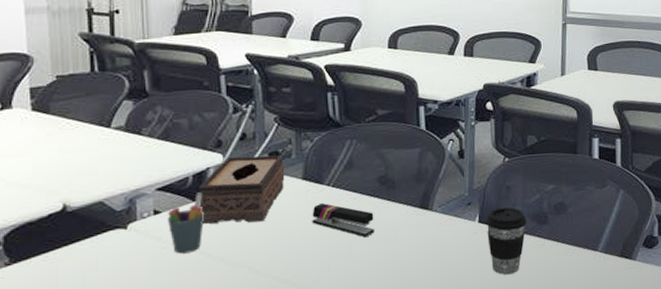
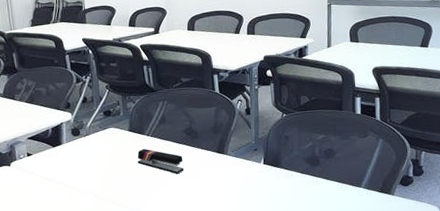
pen holder: present [167,192,205,254] -> none [36,140,62,184]
tissue box: present [199,155,285,224] -> none [56,113,116,163]
coffee cup: present [485,207,527,275] -> none [269,152,302,204]

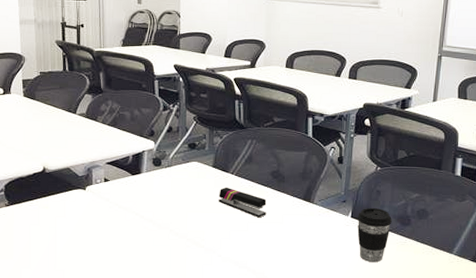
coffee cup: none [269,152,302,204] -> present [357,207,392,263]

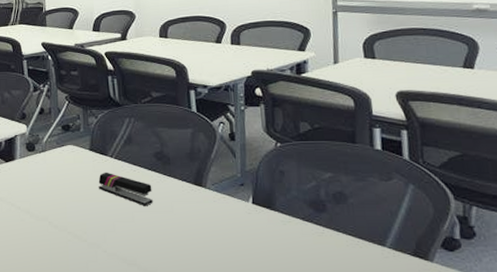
coffee cup: present [357,207,392,263] -> none [259,191,303,259]

